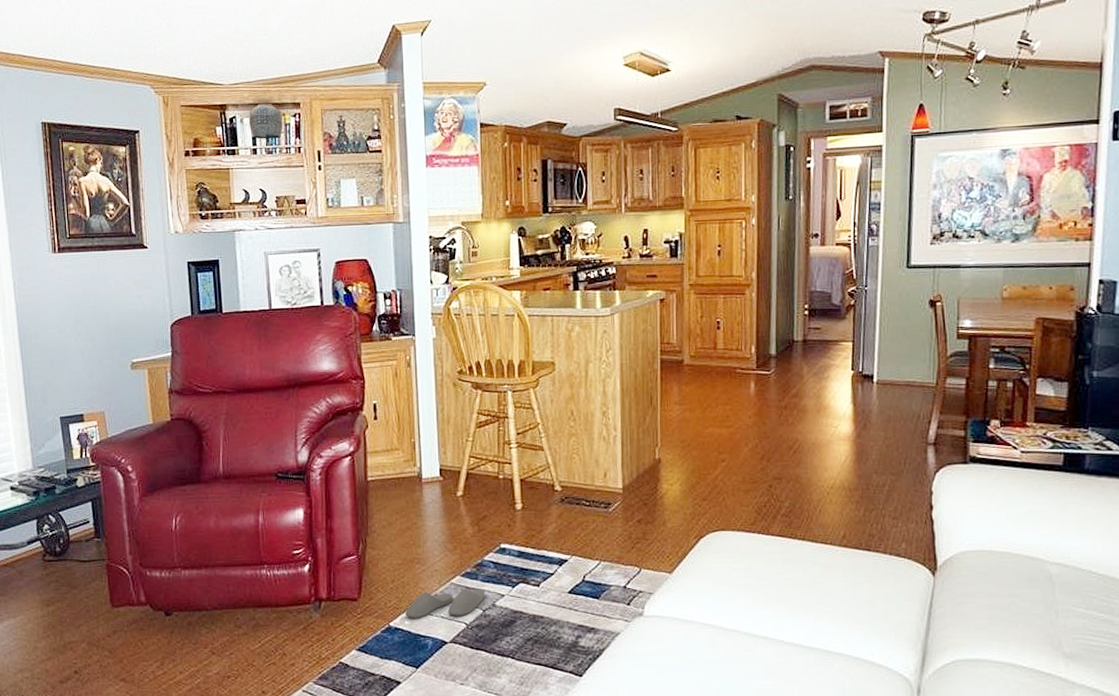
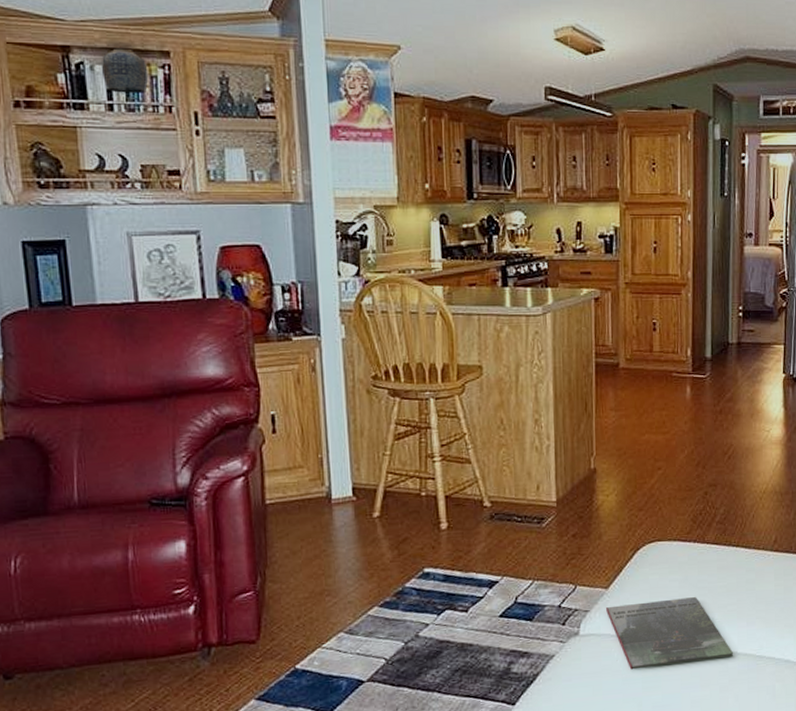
slippers: present [405,589,485,618] -> none [314,619,407,658]
magazine: none [670,586,799,653] -> present [606,596,733,670]

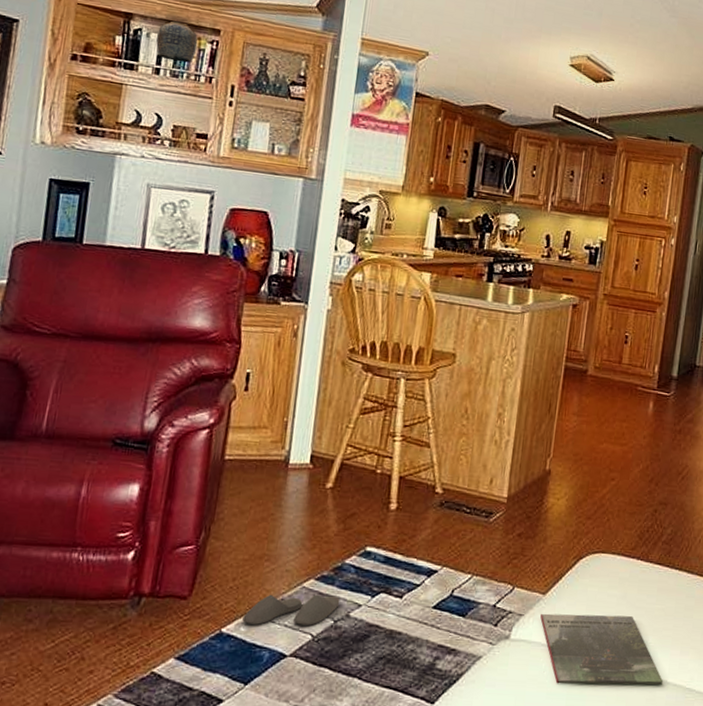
slippers: none [314,619,407,658] -> present [242,594,340,626]

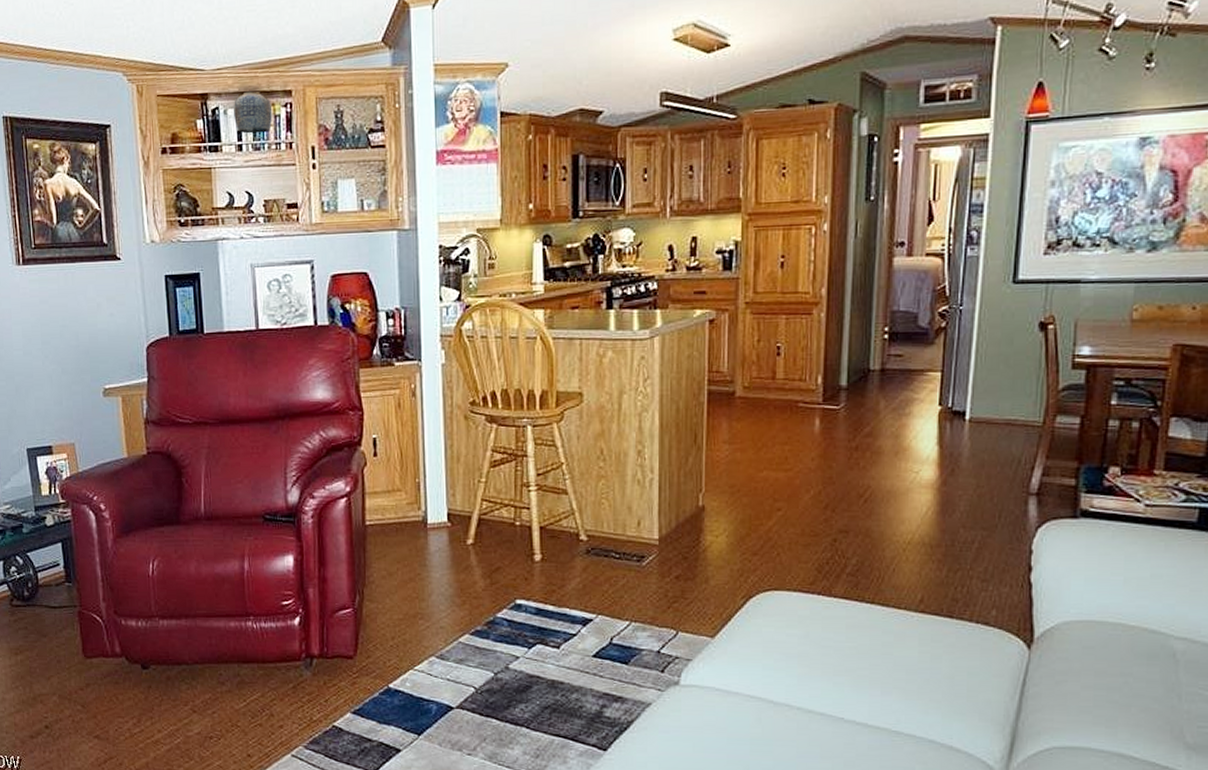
slippers: present [242,594,340,626] -> none [407,649,497,680]
magazine: present [540,613,663,686] -> none [711,655,862,730]

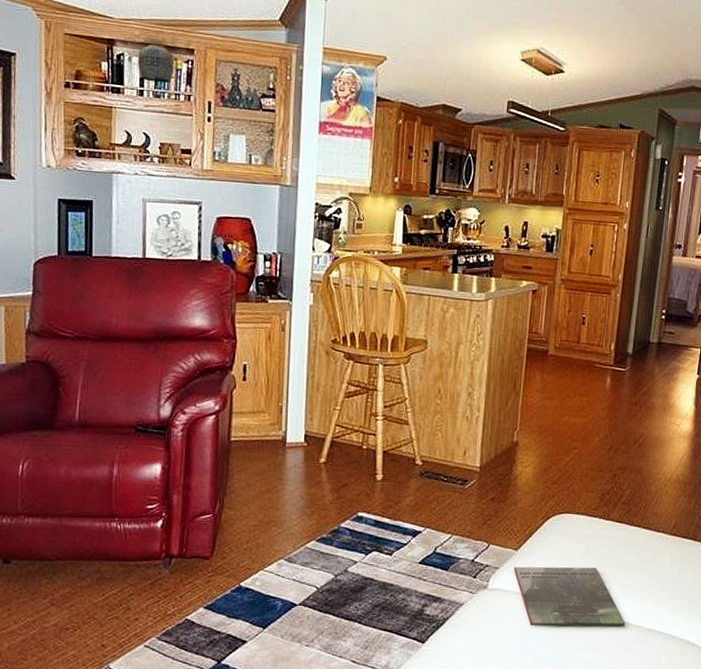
magazine: none [711,655,862,730] -> present [514,566,625,627]

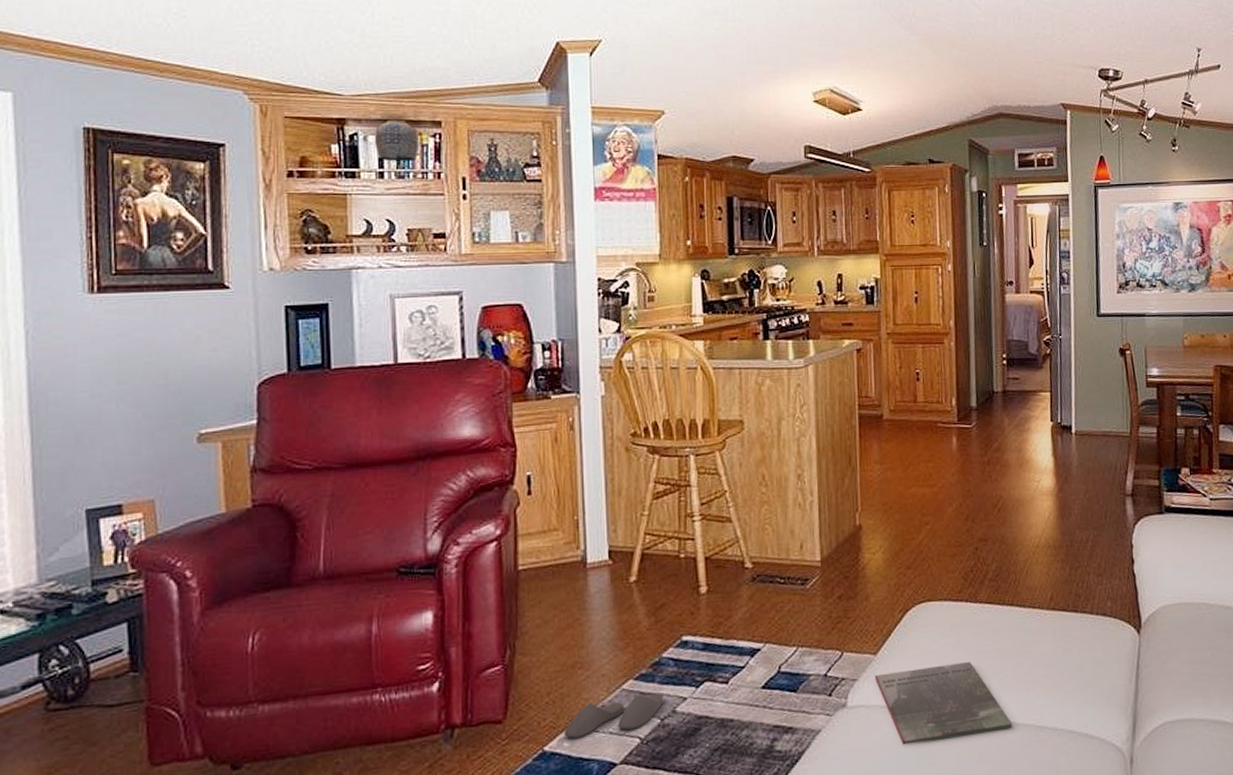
slippers: none [257,553,339,580] -> present [564,693,664,738]

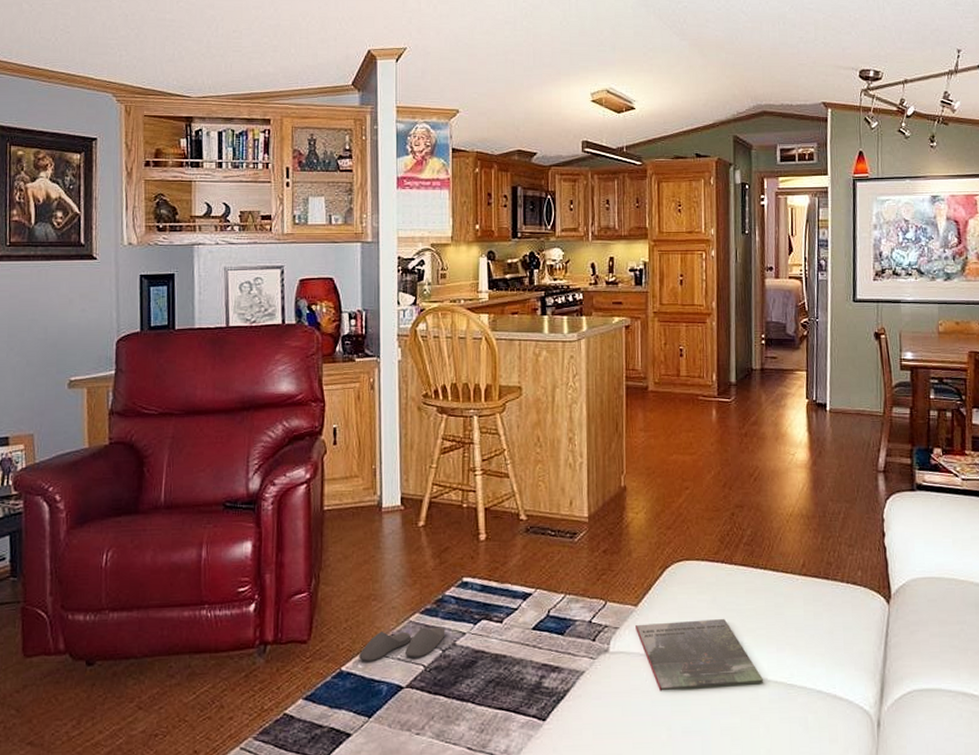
decorative jar: present [374,119,420,161] -> none [215,117,252,153]

